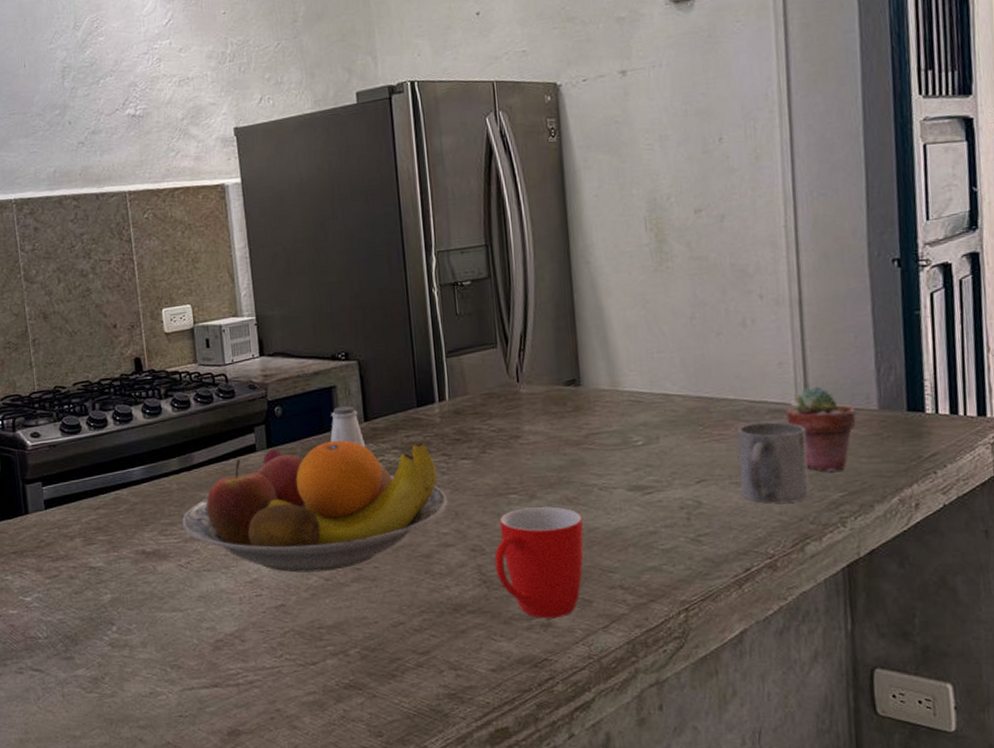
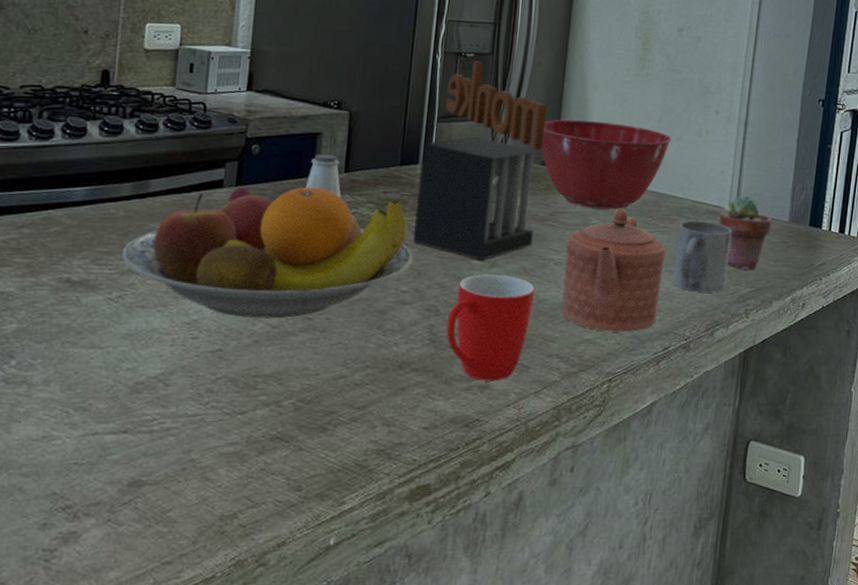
knife block: none [436,287,571,494] -> present [413,61,547,260]
mixing bowl: none [559,327,710,425] -> present [541,119,672,210]
teapot: none [608,420,730,557] -> present [561,208,667,333]

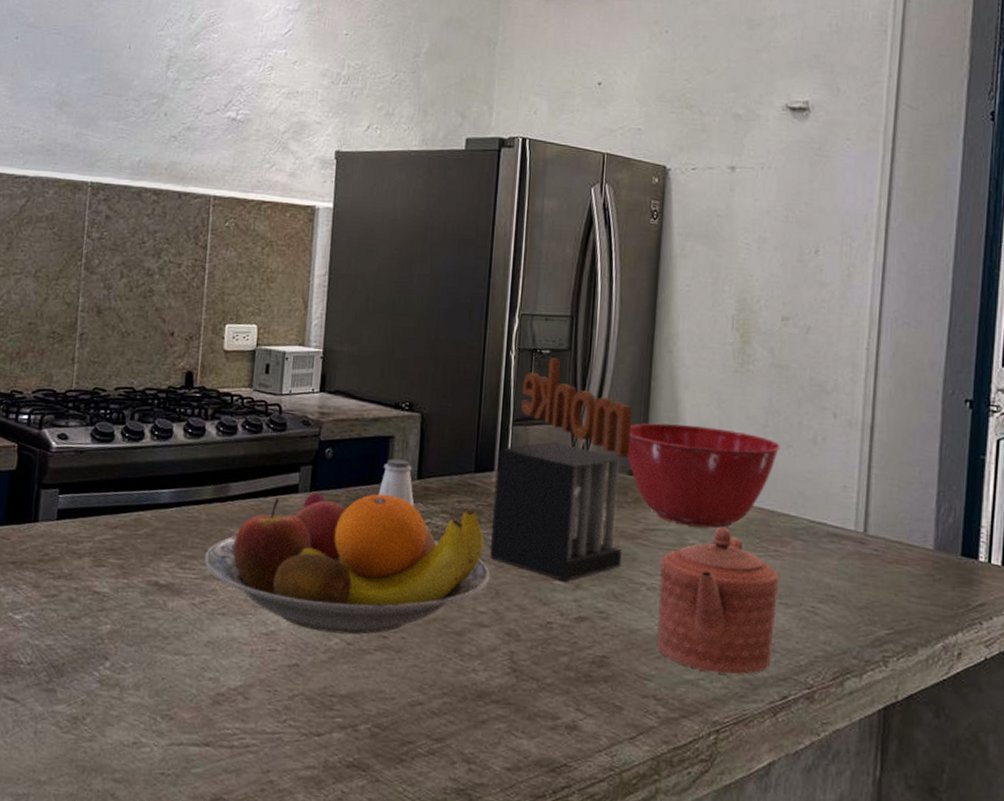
mug: present [446,274,535,381] -> none [528,597,625,722]
mug: present [673,220,732,293] -> none [789,544,861,633]
potted succulent: present [718,195,772,270] -> none [843,515,912,607]

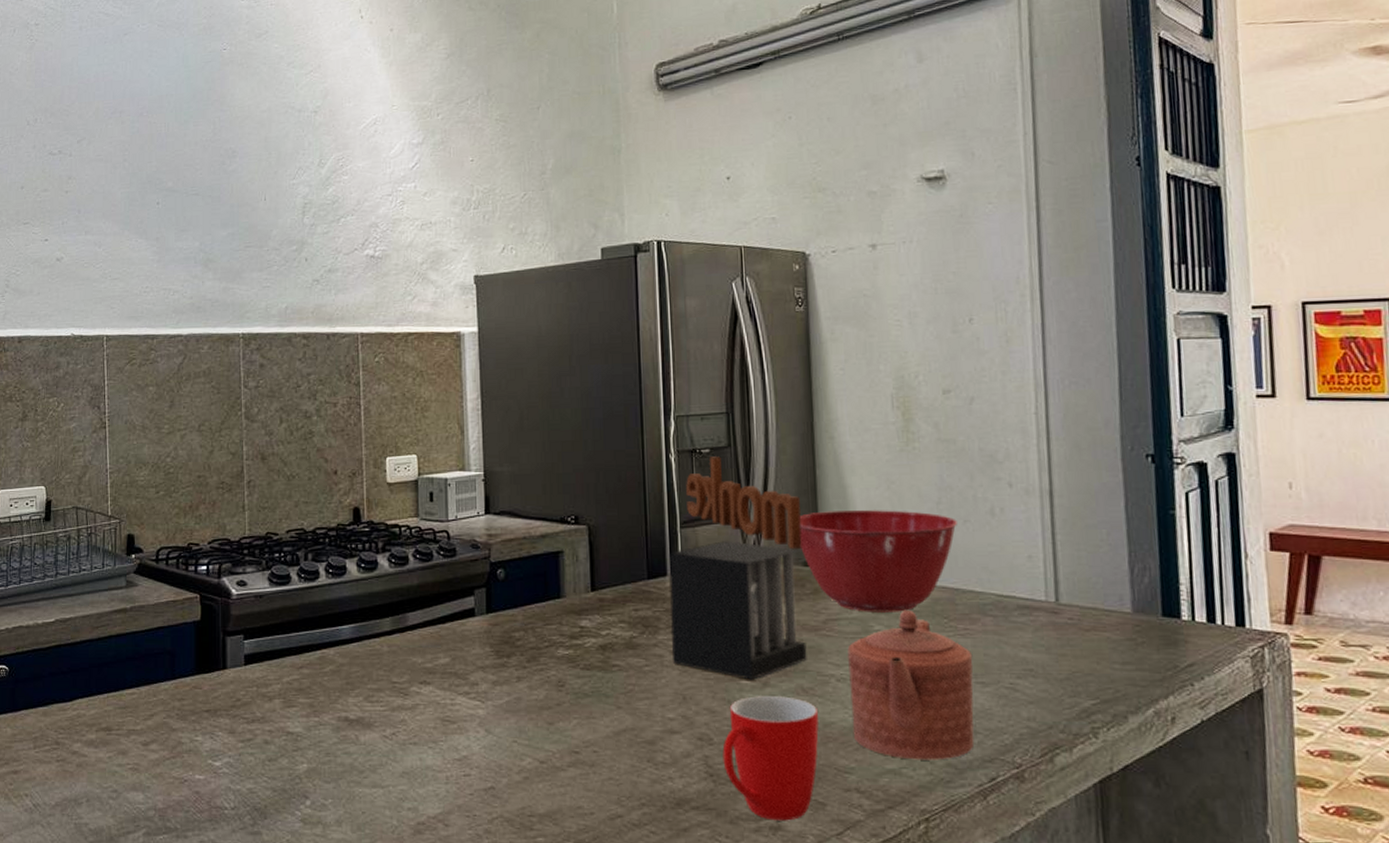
fruit bowl: present [204,492,490,635] -> none [390,609,676,753]
saltshaker: present [379,459,415,506] -> none [554,573,591,619]
mug: none [528,597,625,722] -> present [722,696,819,821]

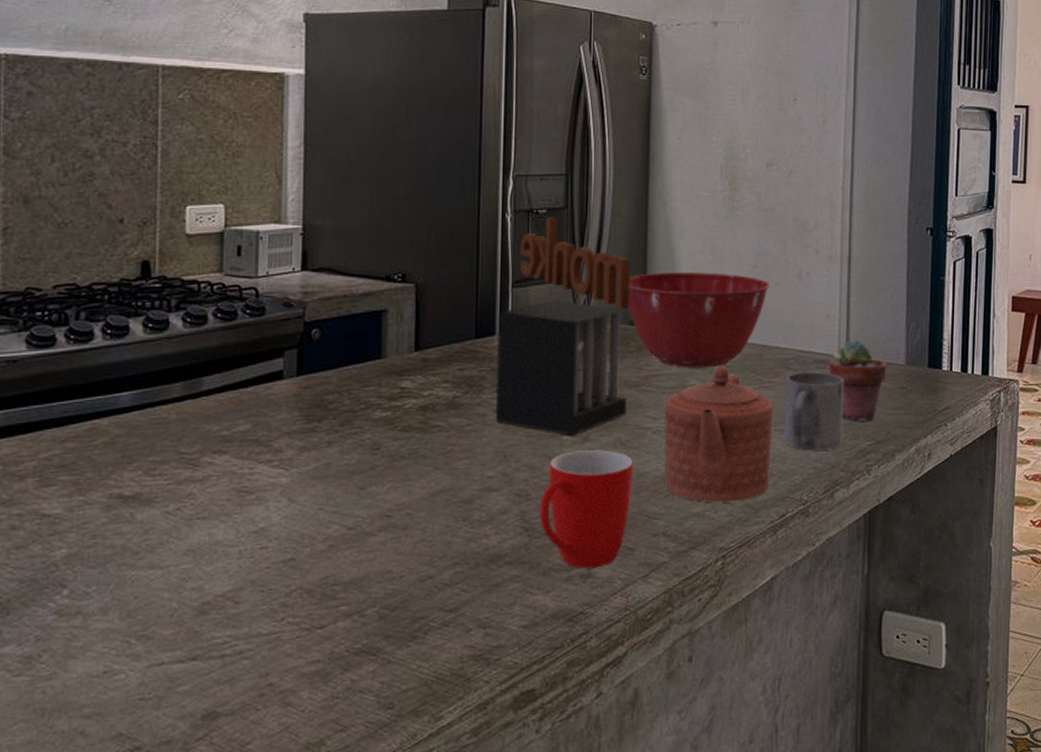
mug: none [984,619,1059,708] -> present [784,372,844,451]
potted succulent: none [1034,583,1109,676] -> present [828,340,887,421]

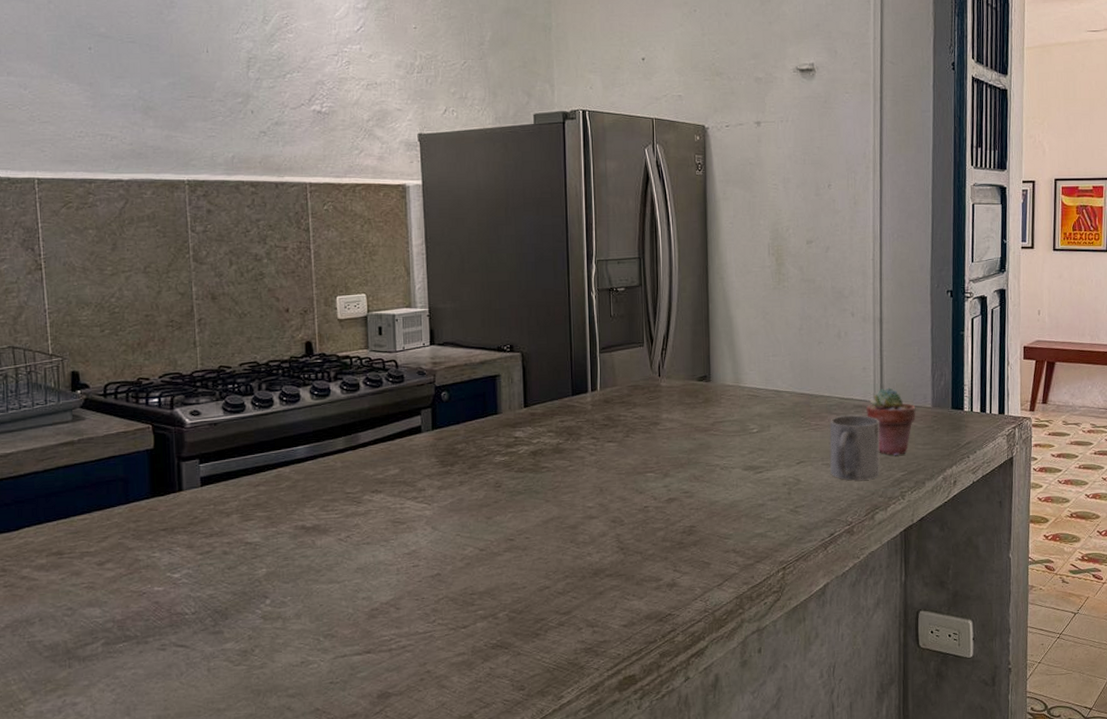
knife block: present [495,217,630,436] -> none [589,294,699,473]
mug: present [539,450,633,569] -> none [631,483,706,580]
mixing bowl: present [628,273,770,368] -> none [695,335,813,415]
teapot: present [664,365,774,503] -> none [730,412,821,525]

